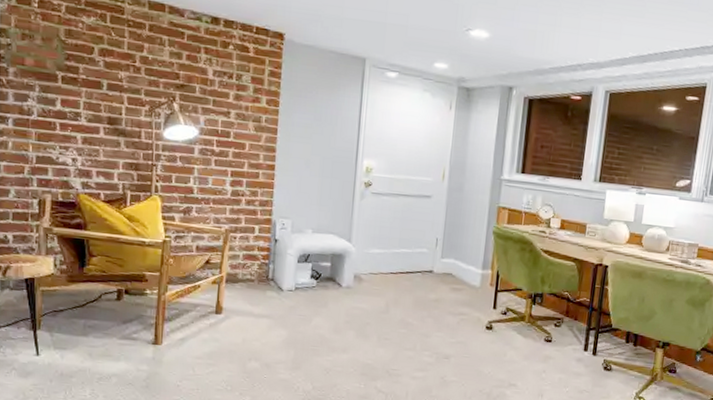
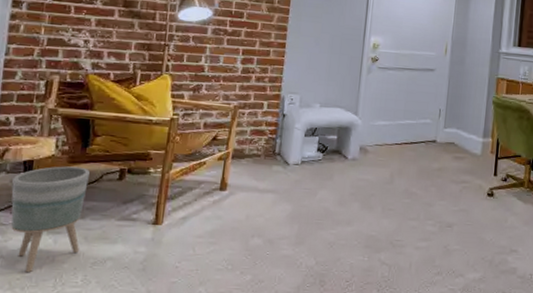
planter: none [16,284,88,385] -> present [11,166,90,273]

